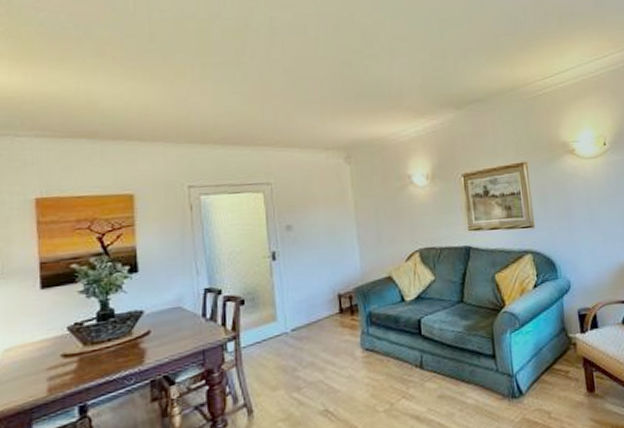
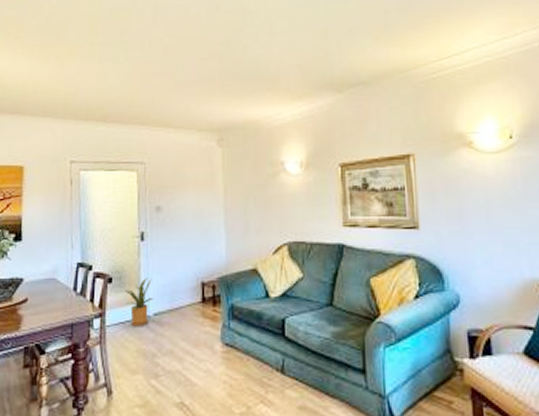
house plant: none [256,295,291,345] -> present [122,278,154,327]

